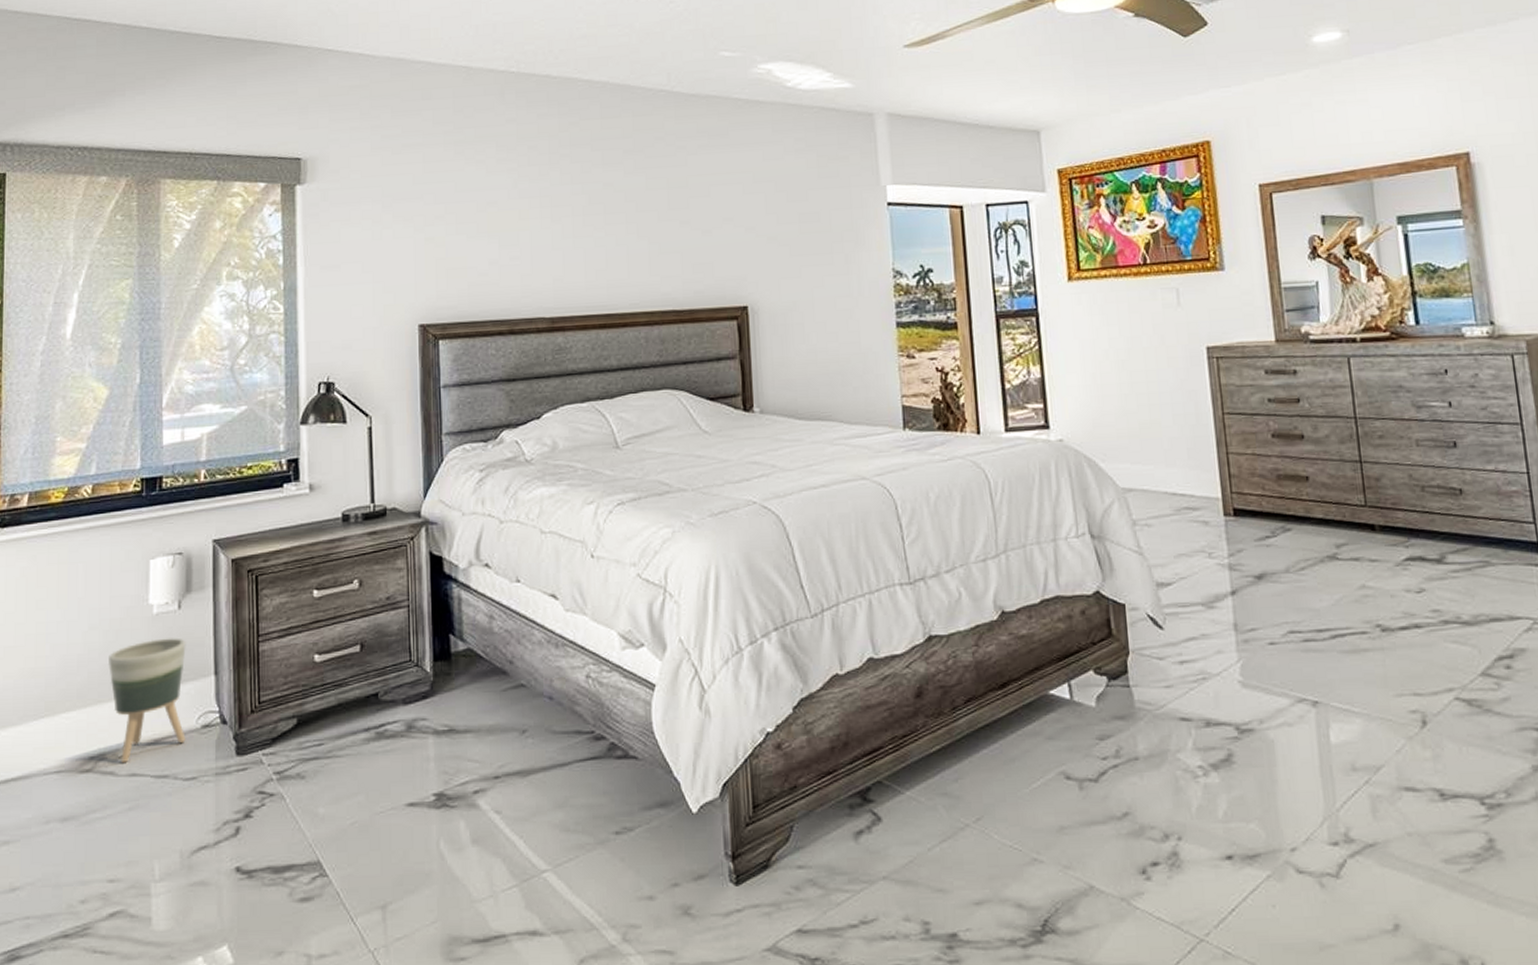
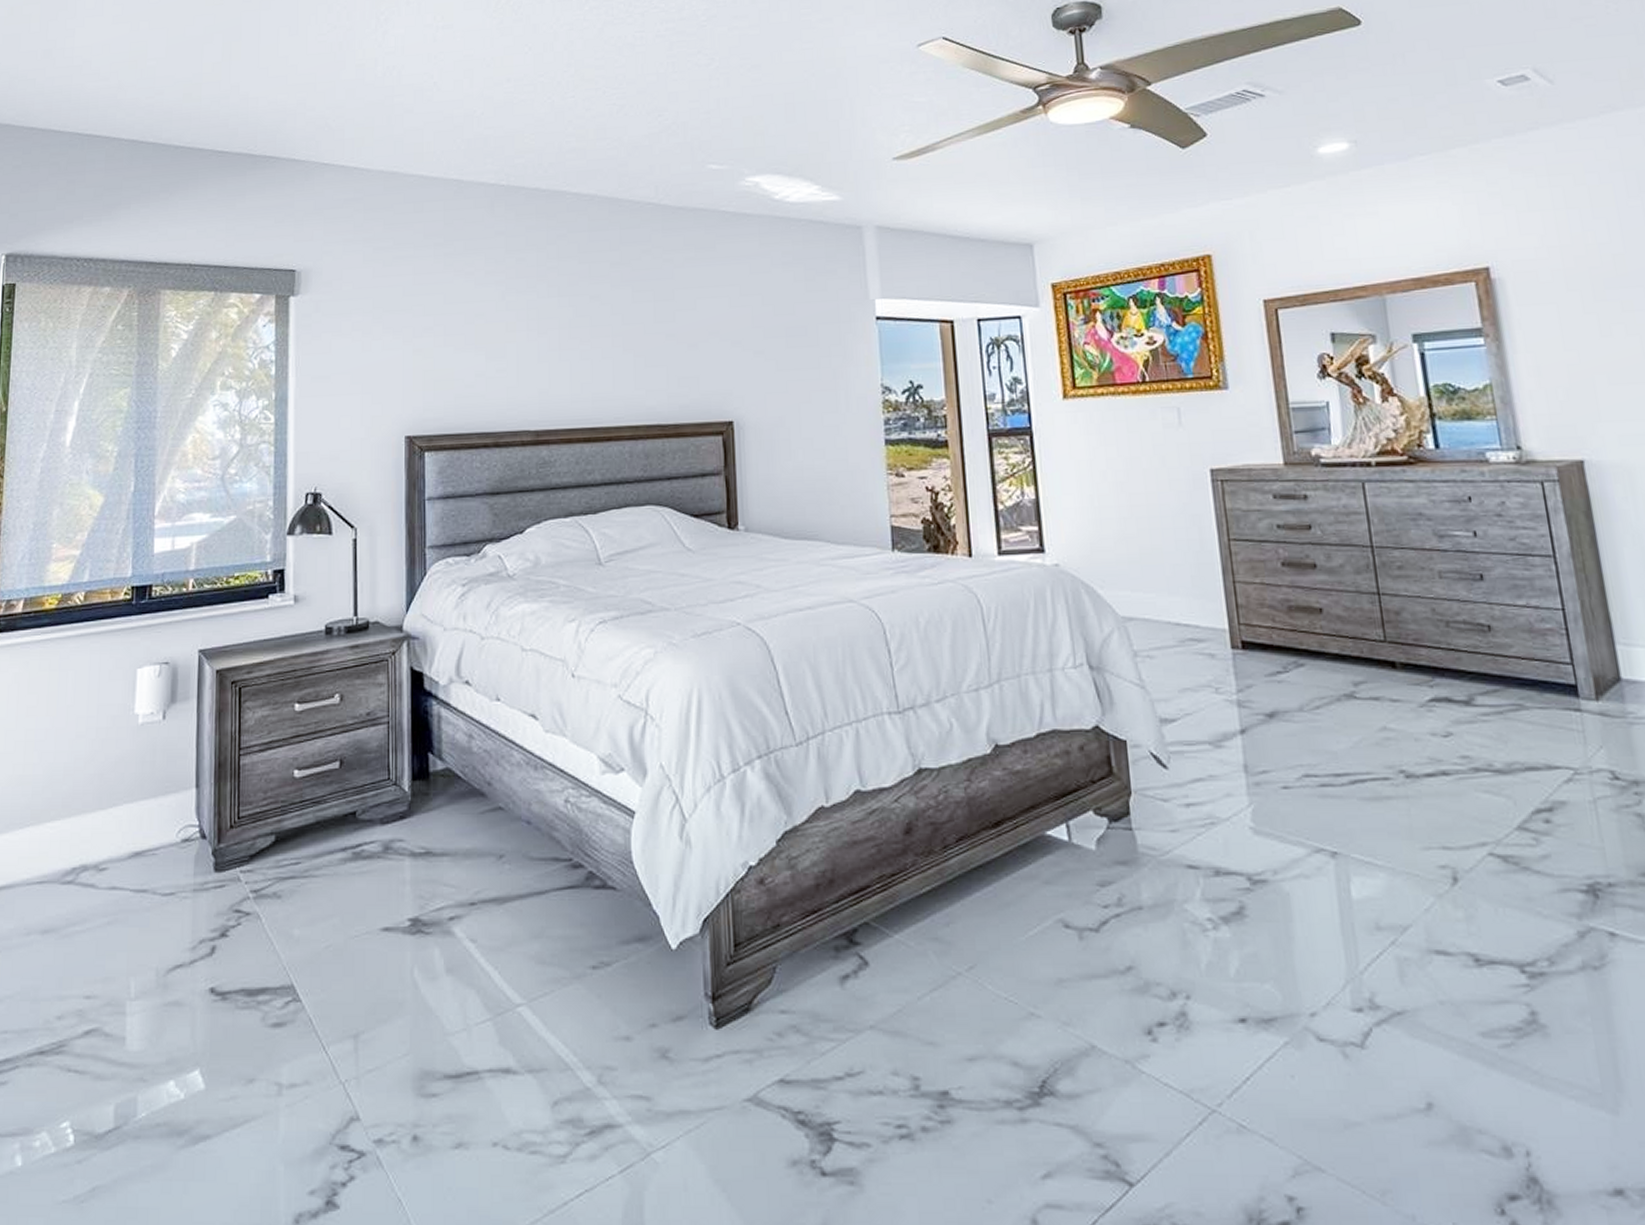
planter: present [109,638,186,763] -> none [93,749,169,875]

